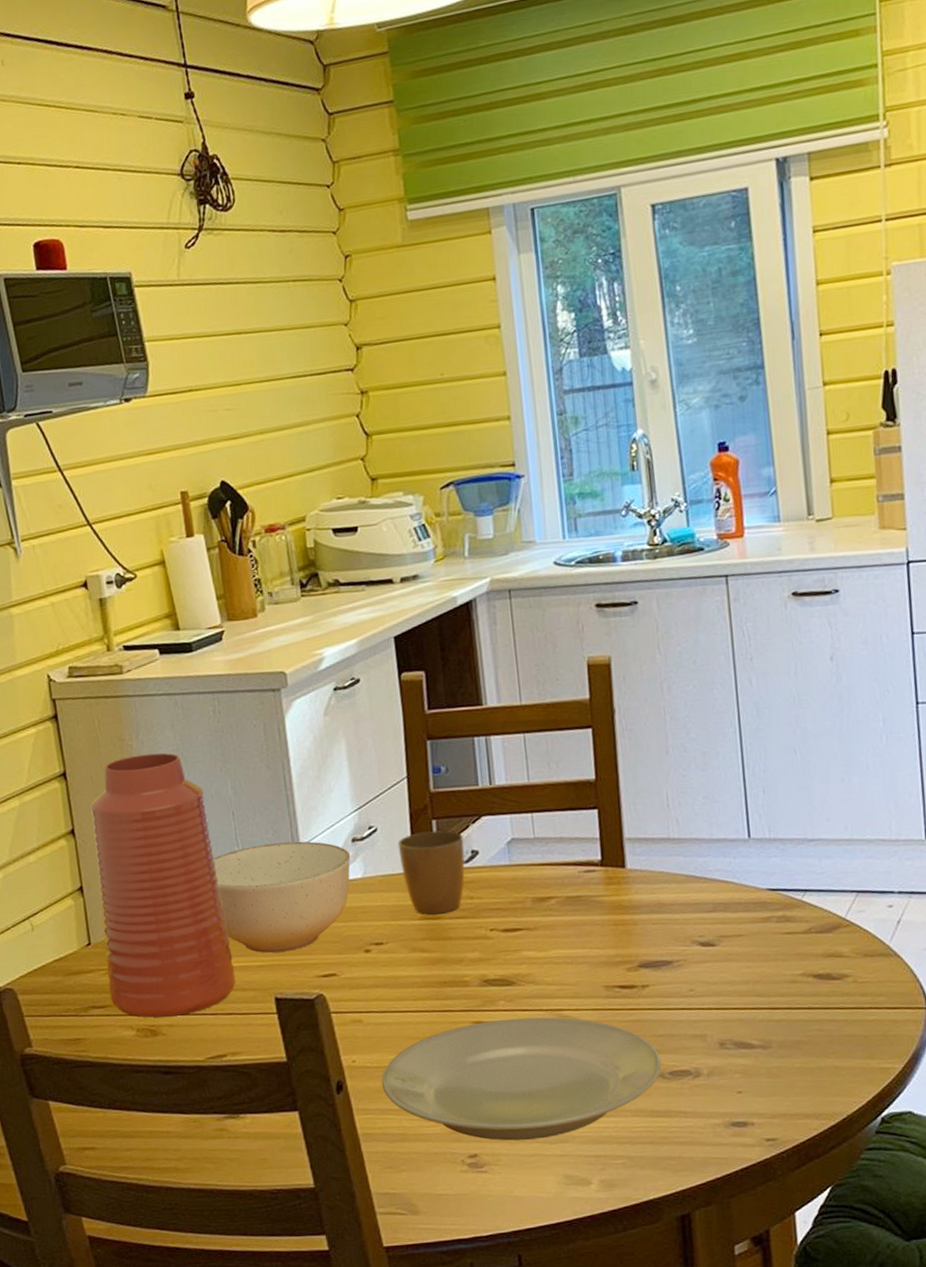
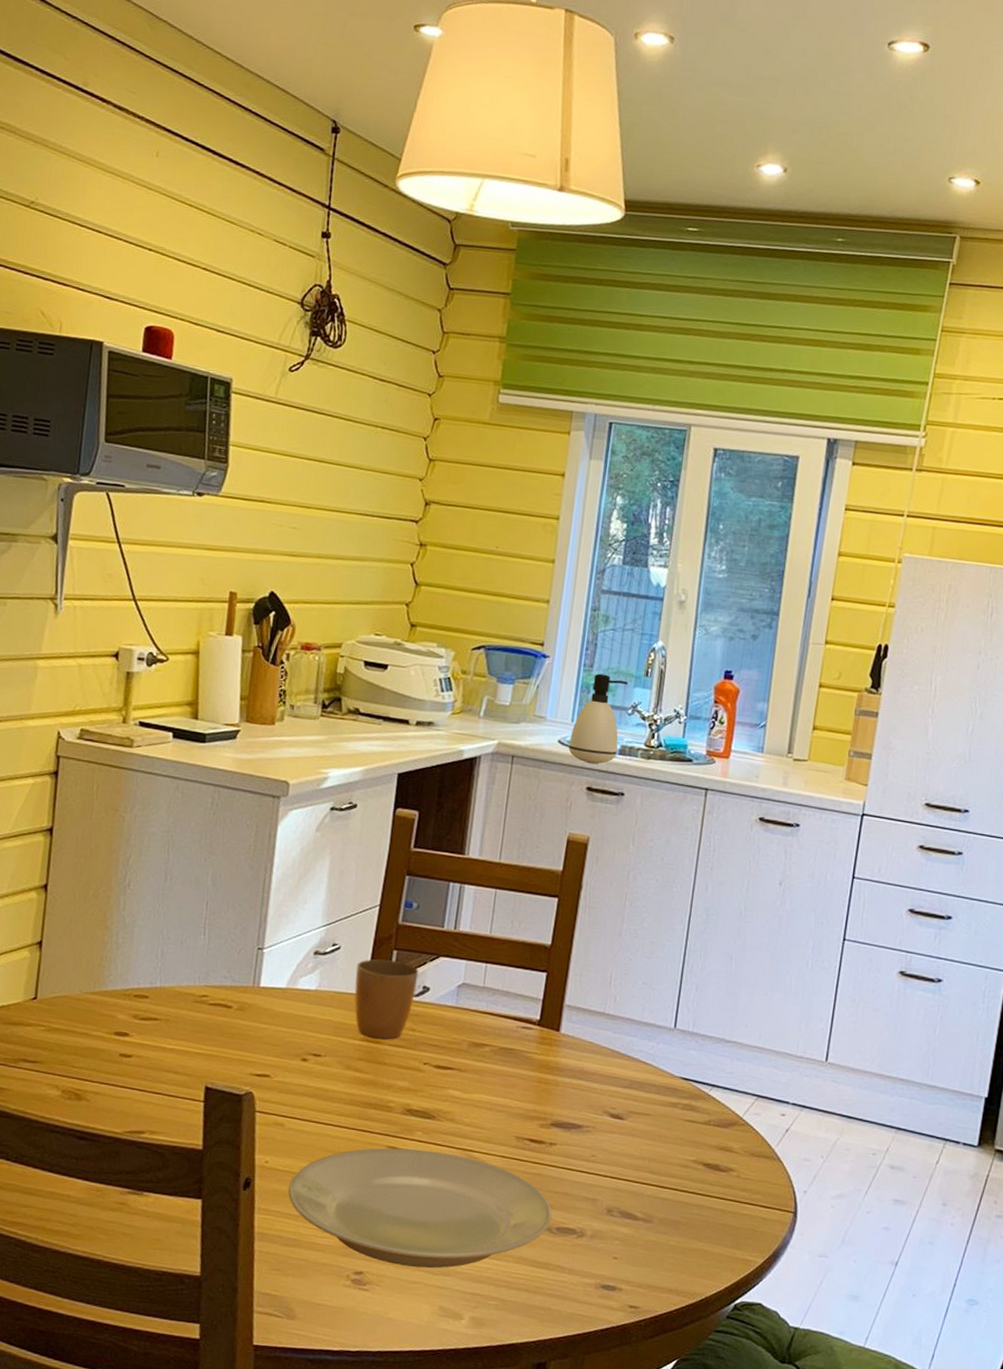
vase: present [90,752,236,1018] -> none [43,827,185,1085]
bowl: present [213,841,351,953] -> none [173,938,310,1045]
soap dispenser: none [565,479,620,579] -> present [568,673,628,764]

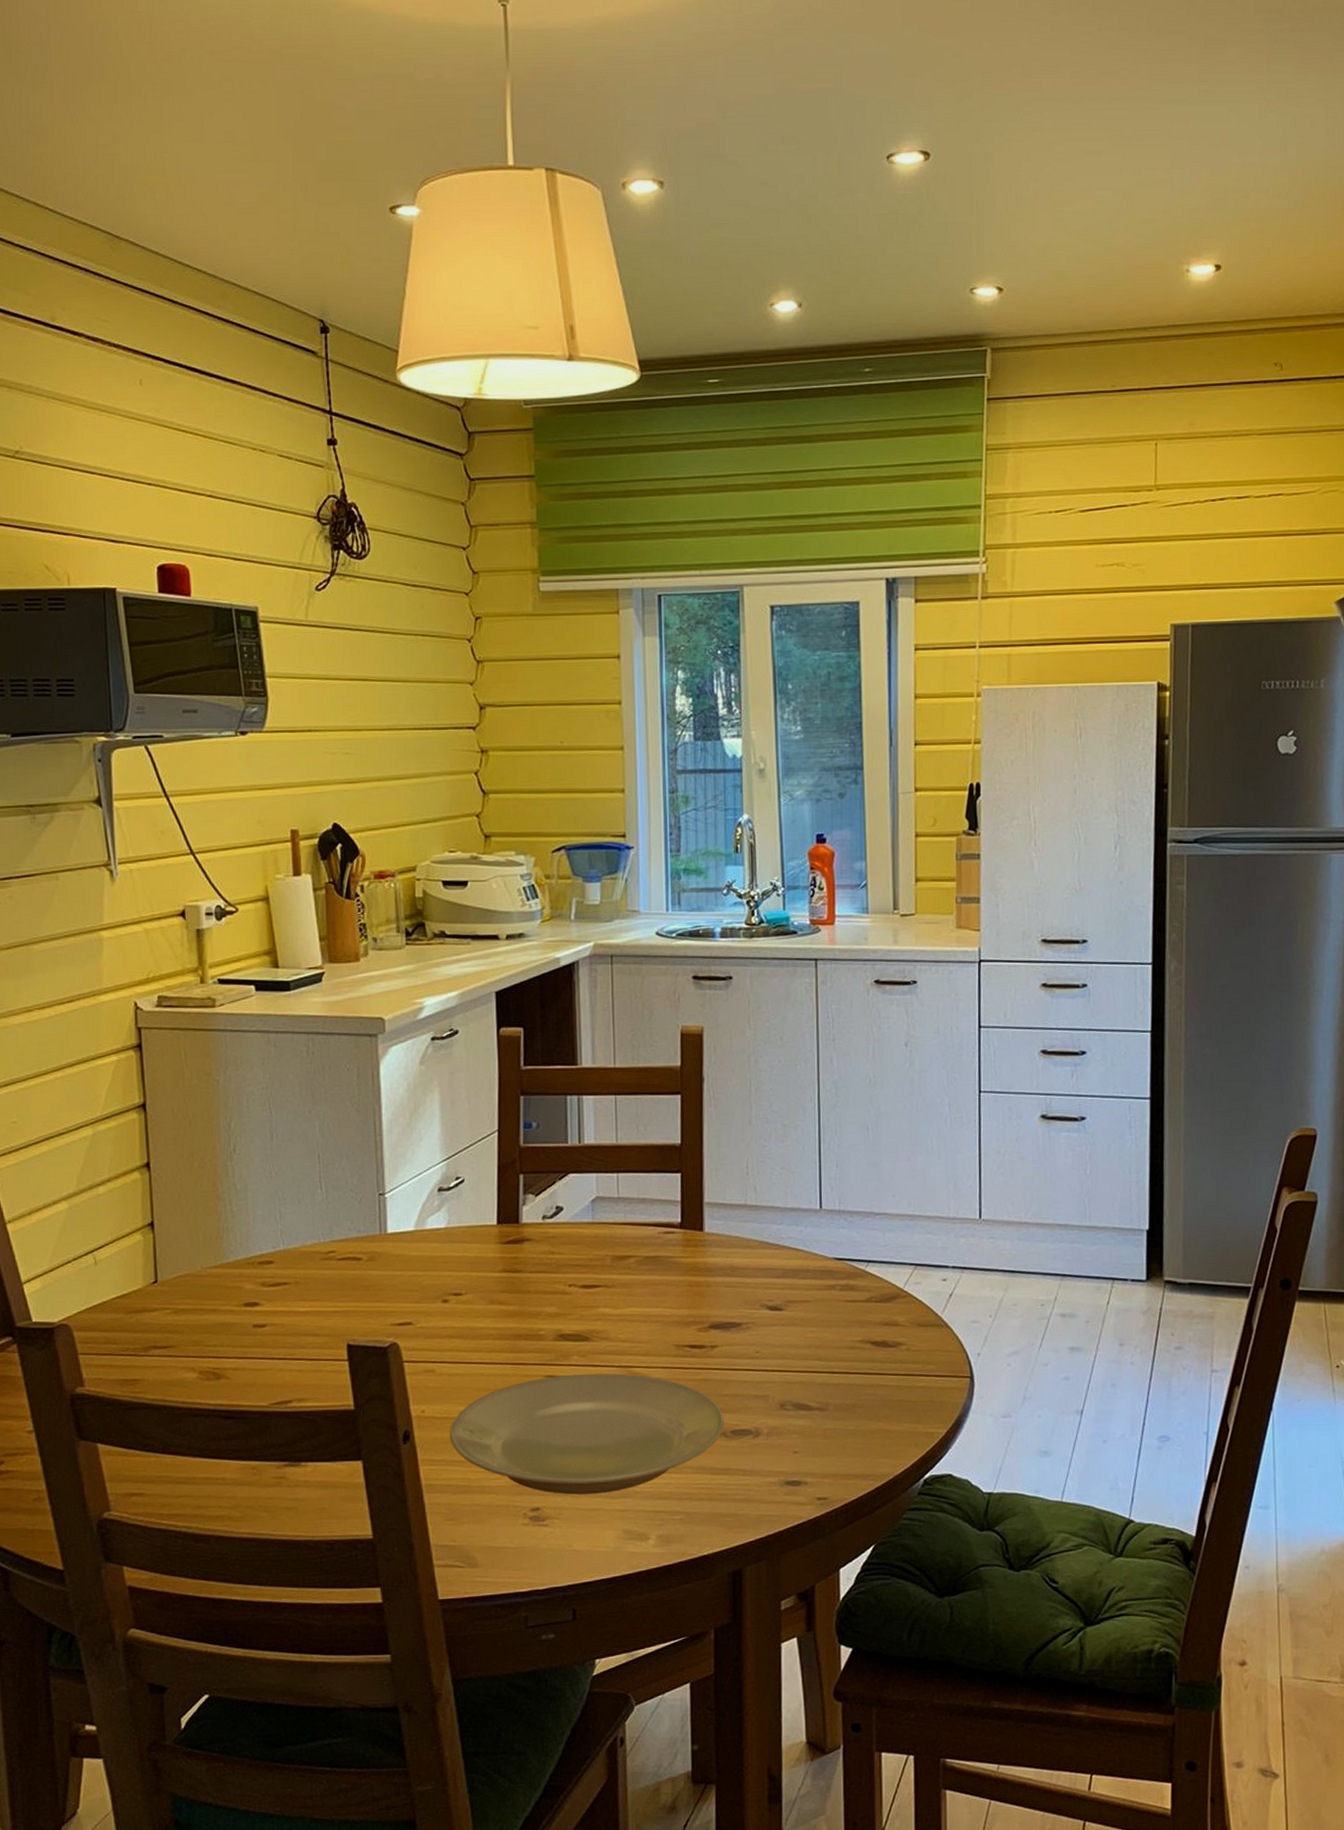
cup: present [354,959,419,1039] -> none [484,1184,550,1268]
soap dispenser: present [568,673,628,764] -> none [667,857,718,952]

